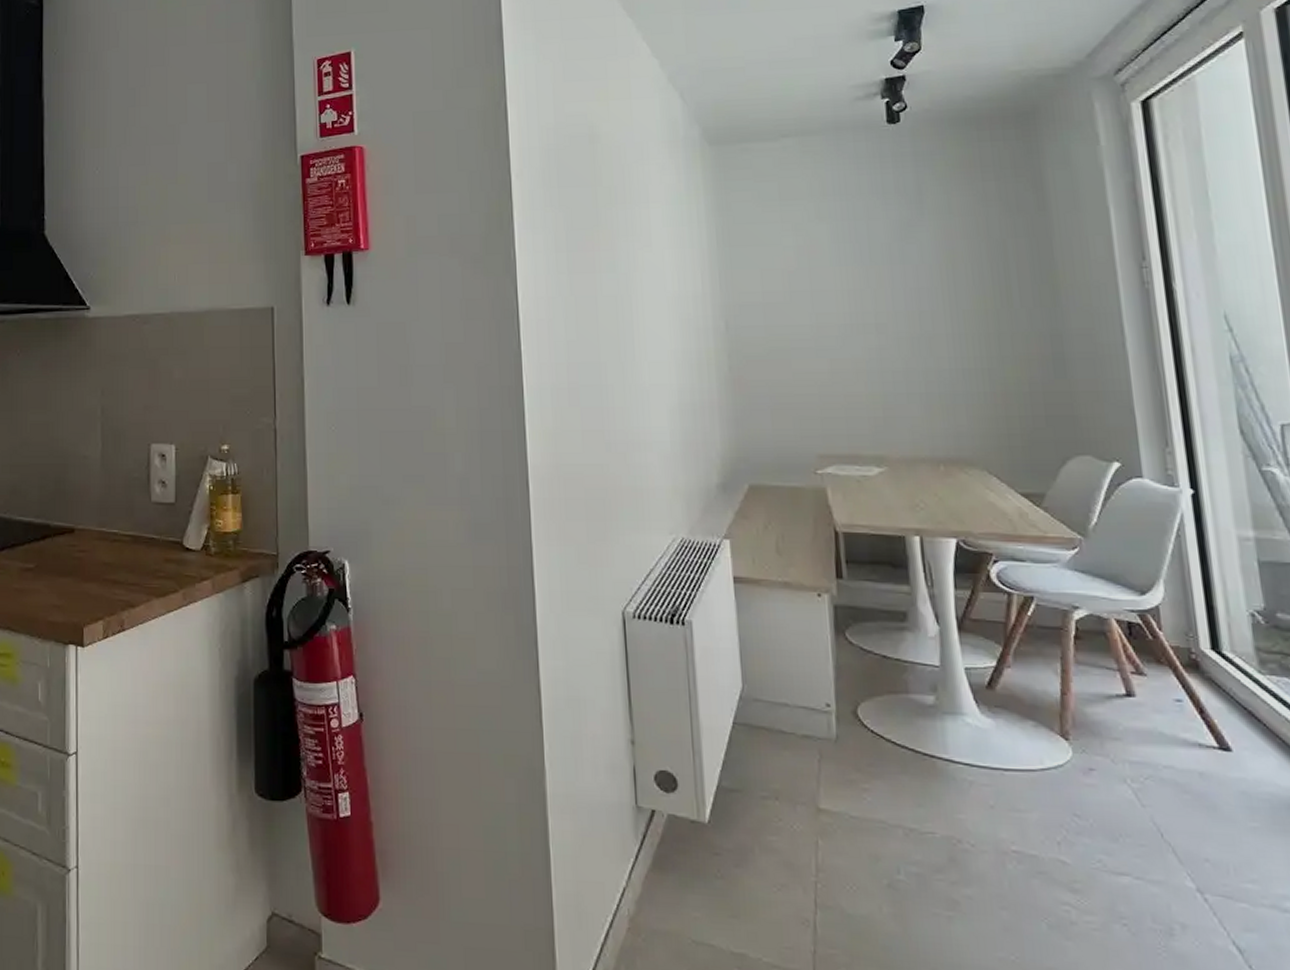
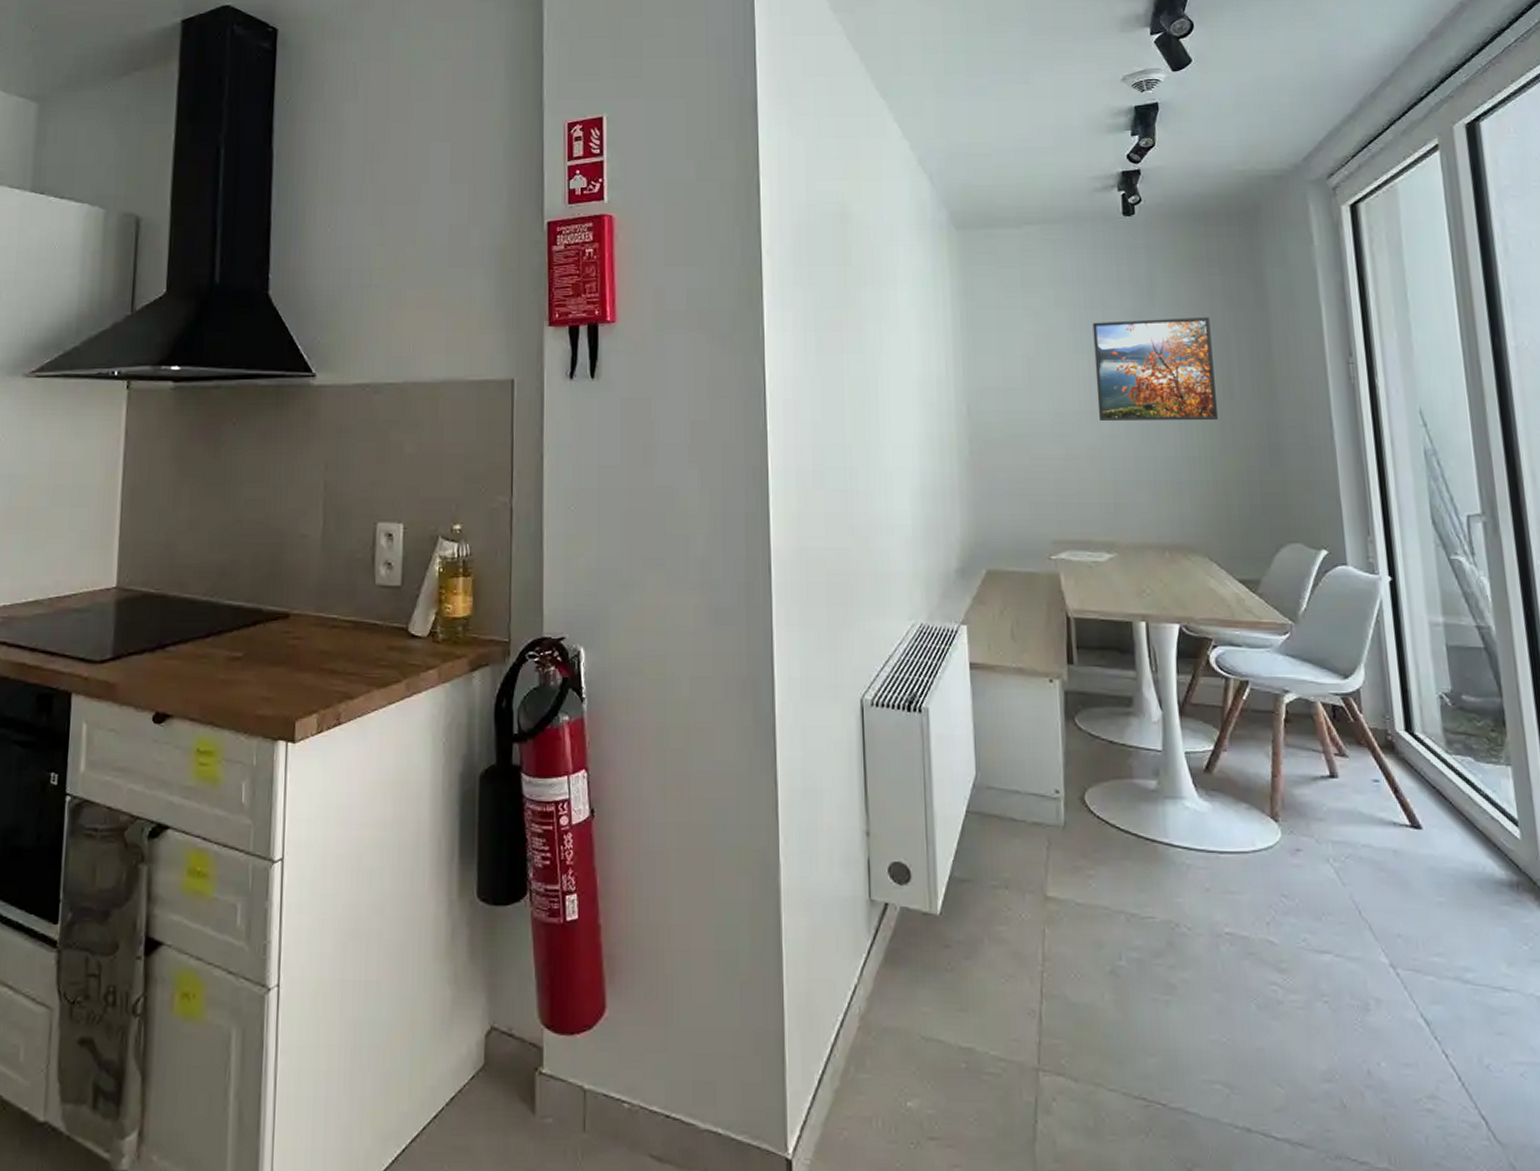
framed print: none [856,223,996,333] -> present [1092,316,1219,421]

